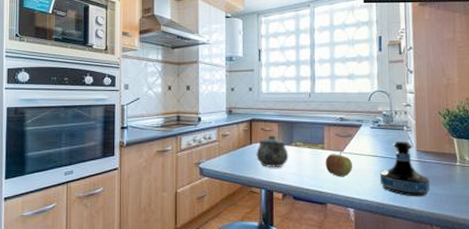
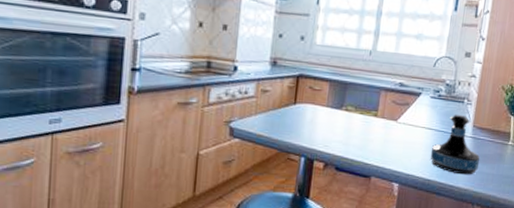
teapot: present [255,134,289,167] -> none [298,95,337,134]
apple: present [325,151,353,177] -> none [375,121,406,150]

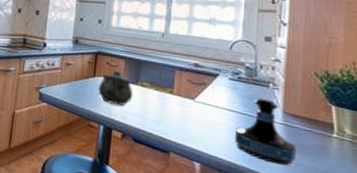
teapot: none [298,95,337,134] -> present [97,70,133,106]

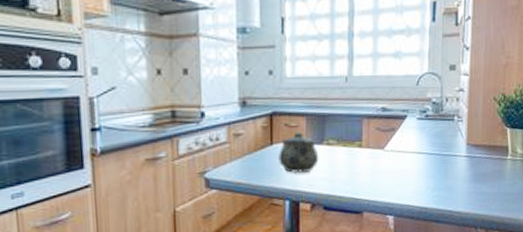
tequila bottle: present [234,98,297,166] -> none [424,133,479,198]

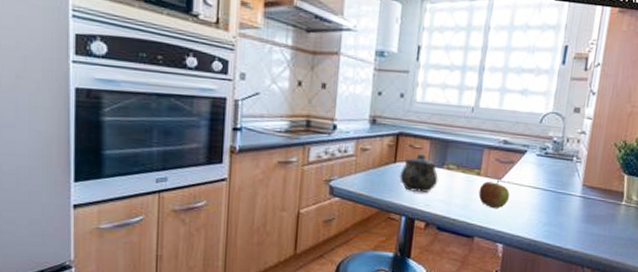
apple: none [363,149,395,180] -> present [478,179,510,209]

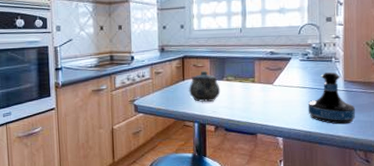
apple: present [478,179,510,209] -> none [256,84,283,109]
tequila bottle: none [536,172,591,236] -> present [308,71,356,125]

